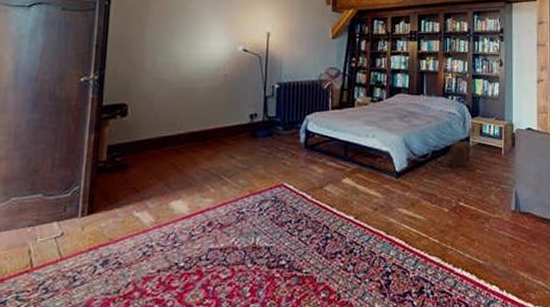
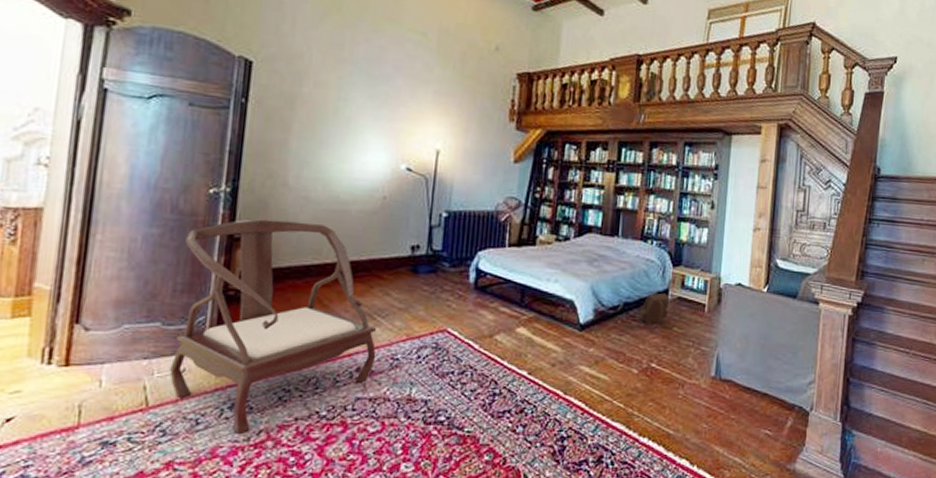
armchair: none [50,100,225,288] -> present [169,218,376,435]

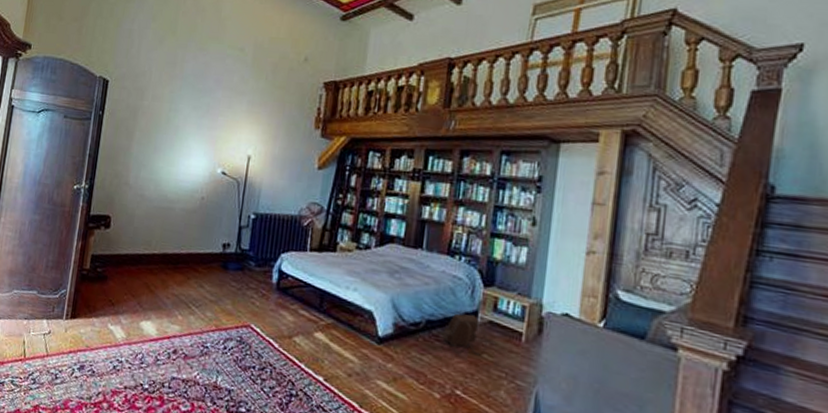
armchair: present [169,218,376,435] -> none [40,211,191,393]

